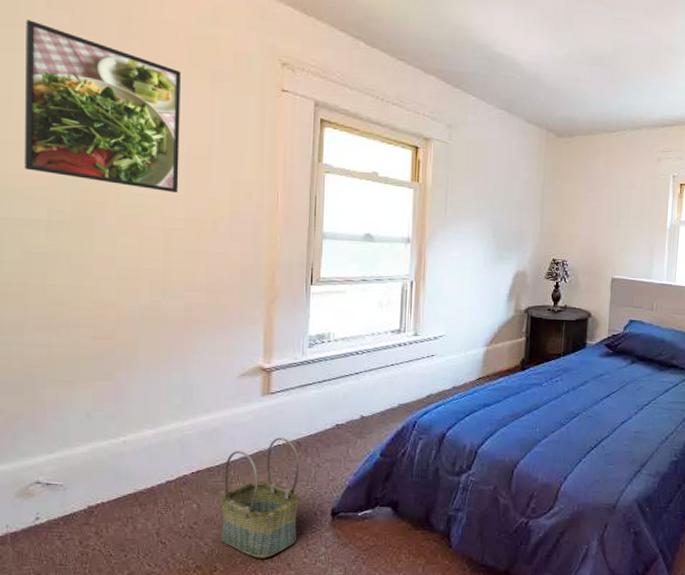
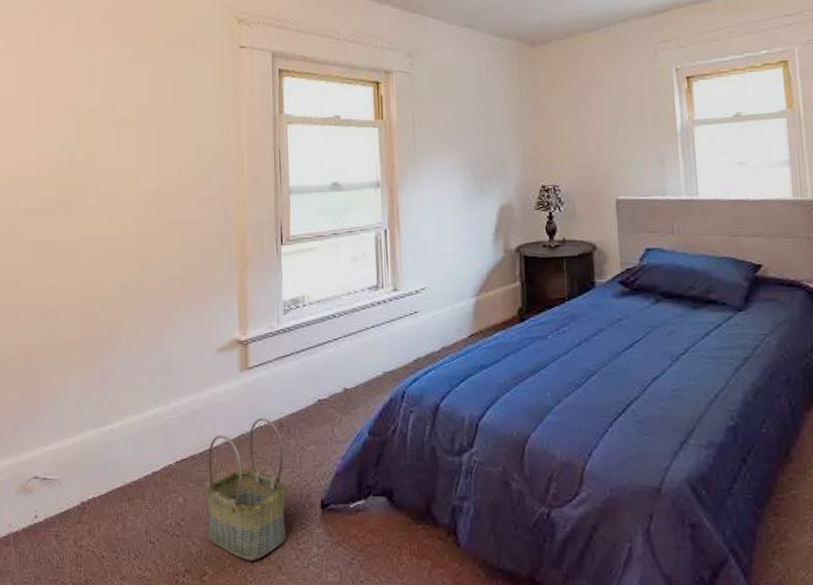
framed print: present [24,20,181,194] -> none [17,22,151,166]

